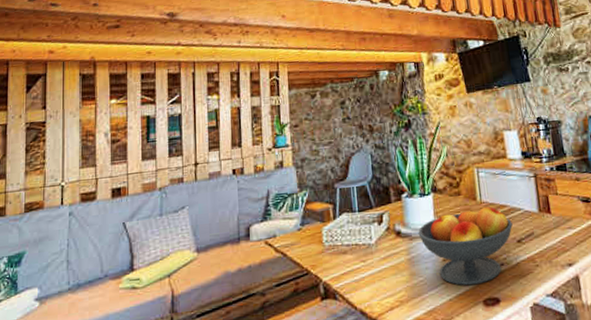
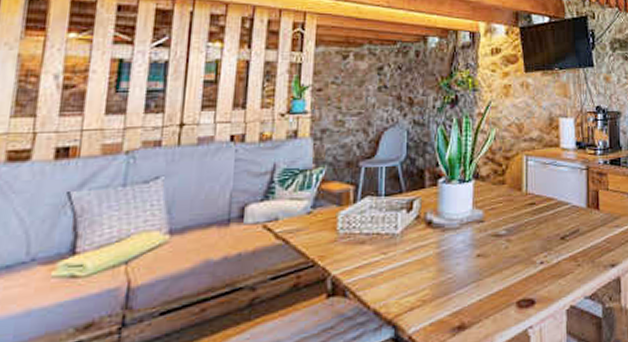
fruit bowl: present [418,206,513,286] -> none [452,199,558,285]

